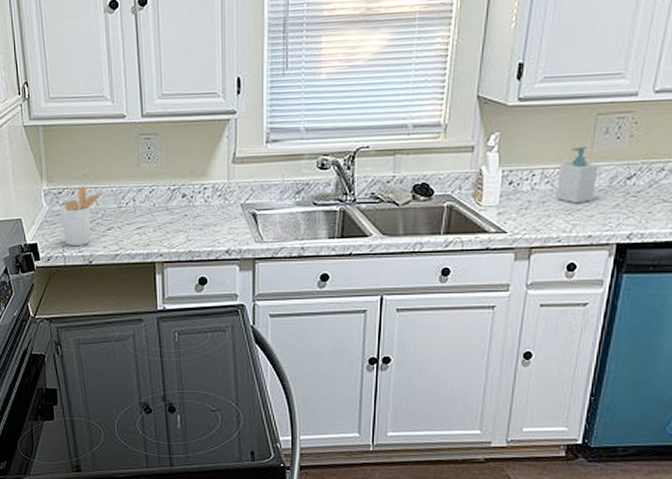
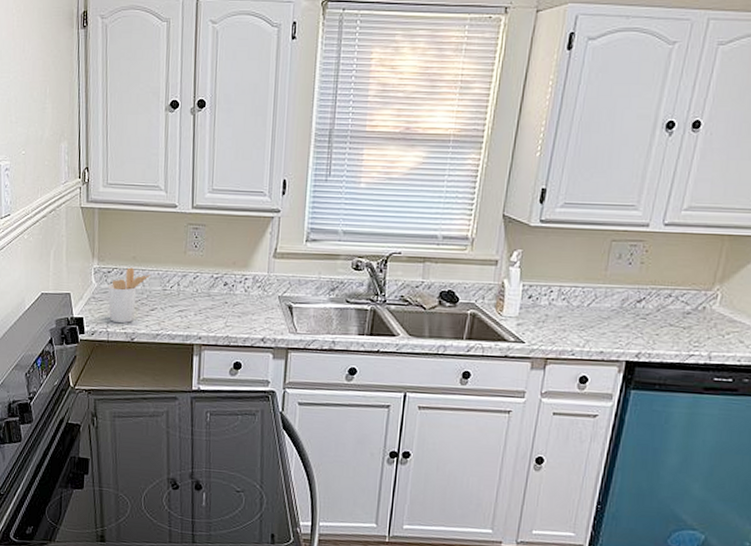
soap bottle: present [556,145,599,204] -> none [571,268,612,321]

